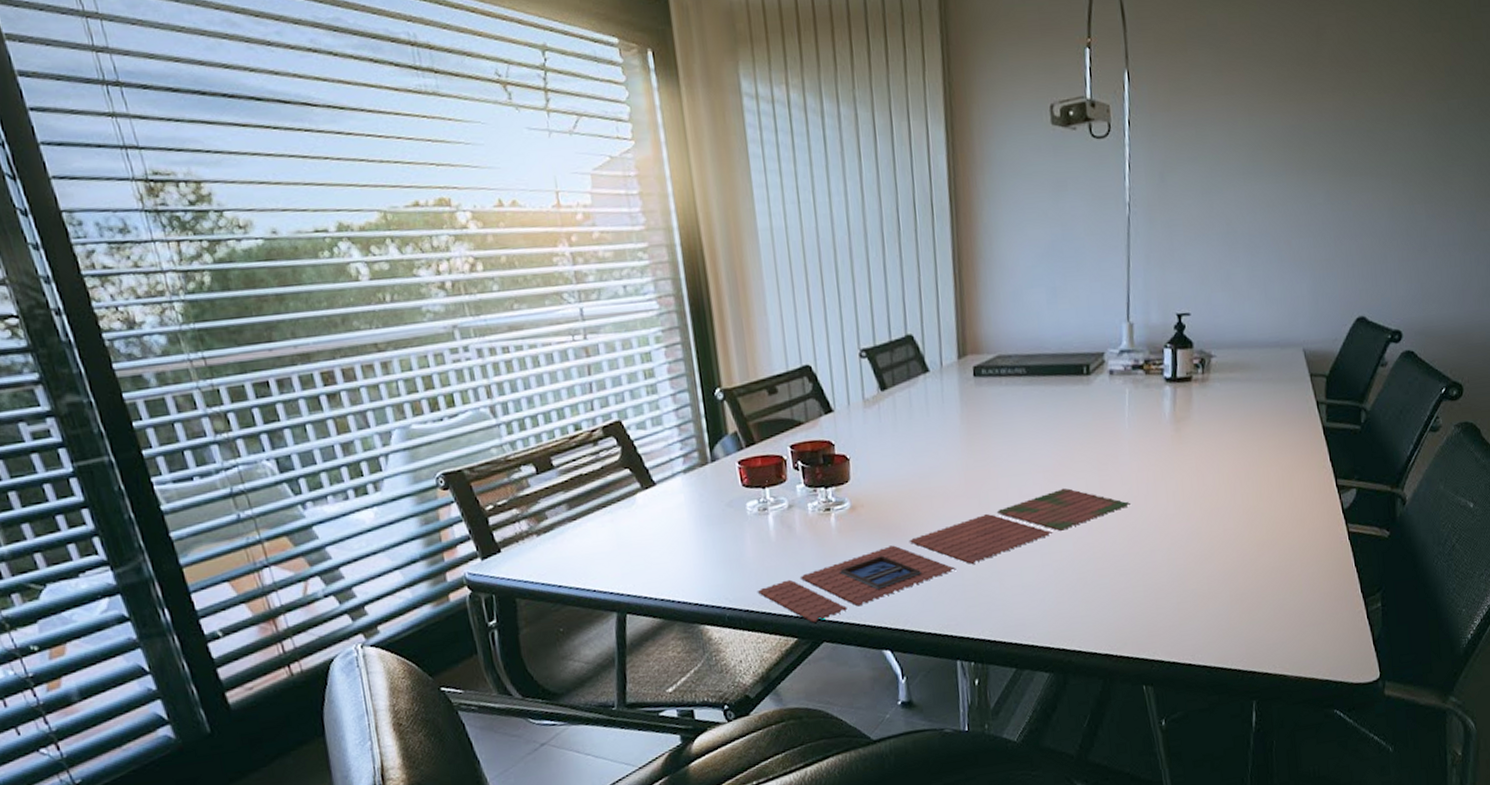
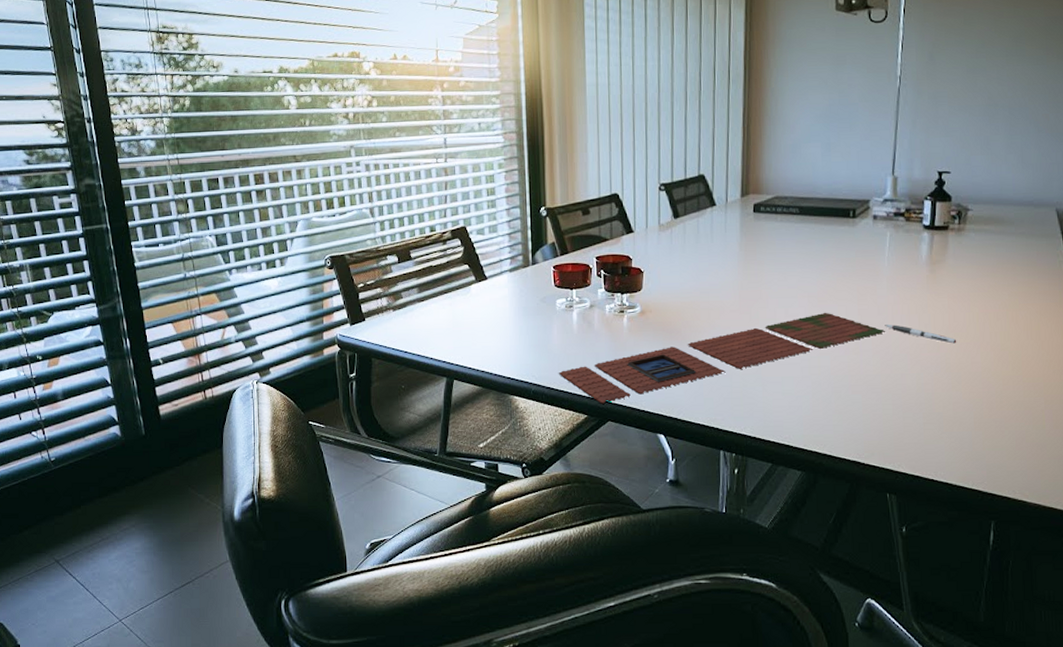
pen: none [1129,495,1208,511] -> present [885,324,957,344]

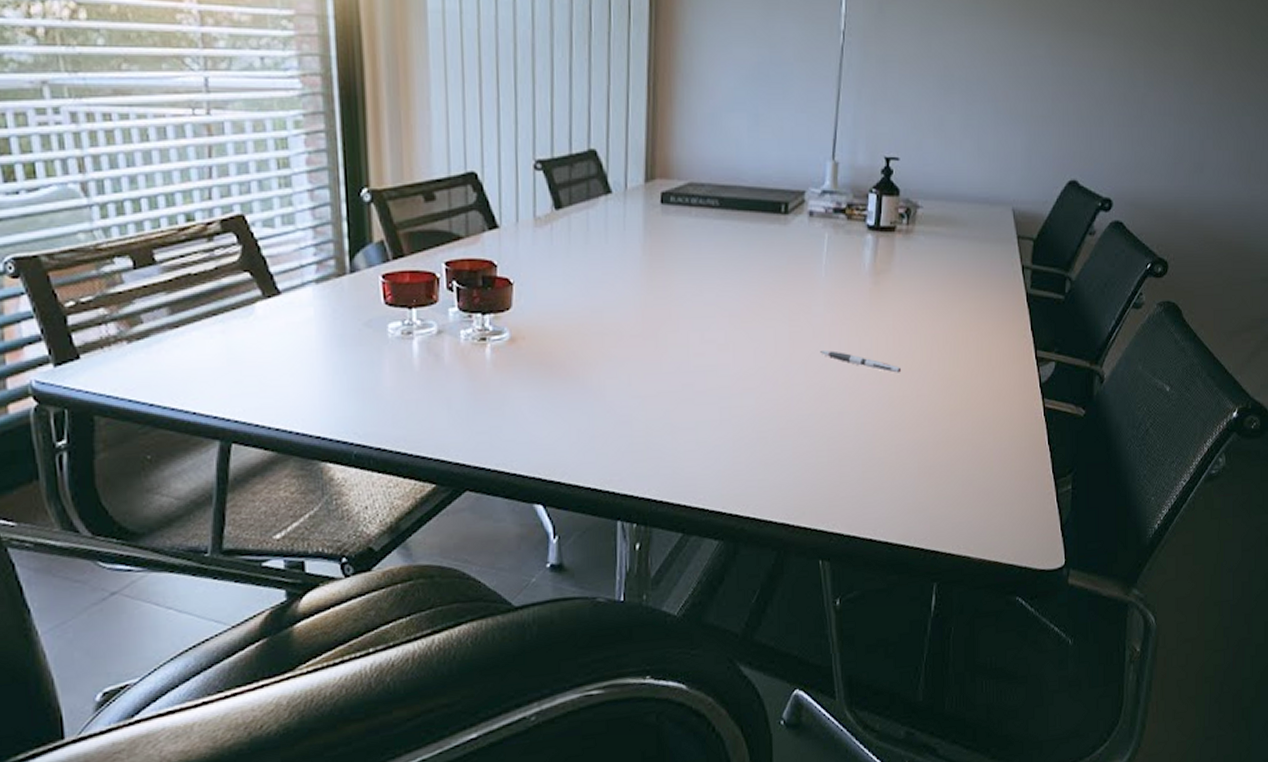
papers: present [558,312,886,404] -> none [392,336,822,468]

